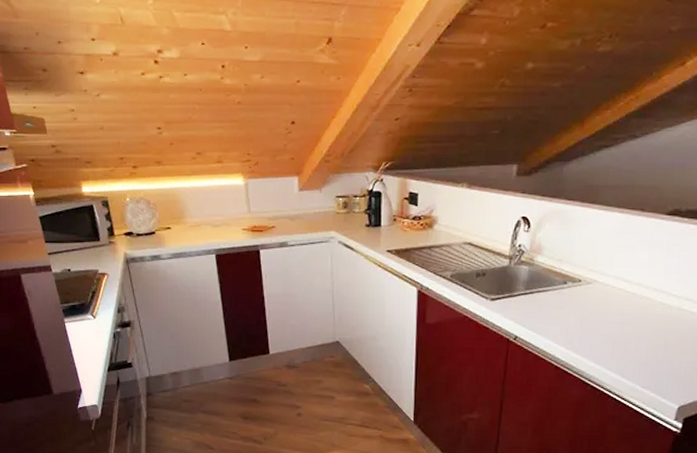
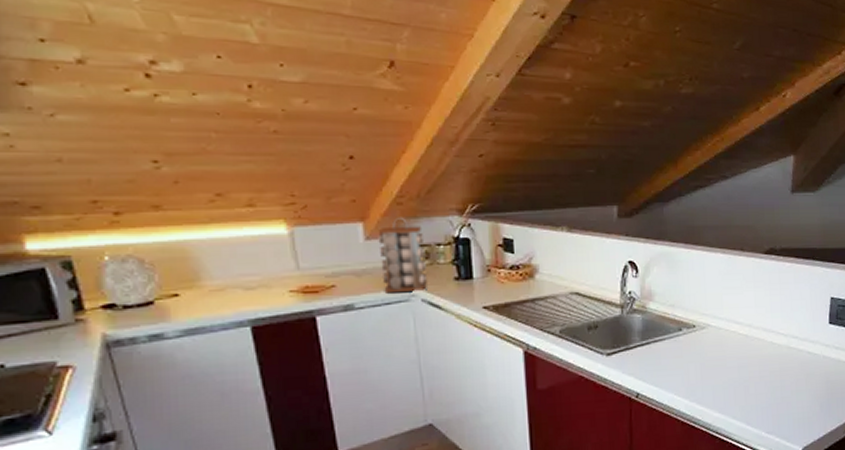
spice rack: none [309,172,345,235] -> present [378,217,428,293]

